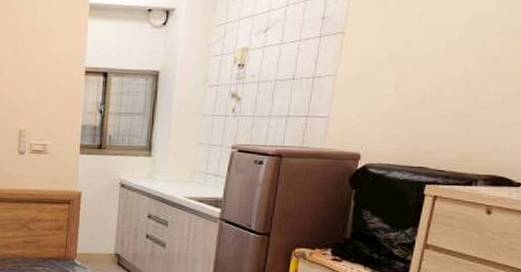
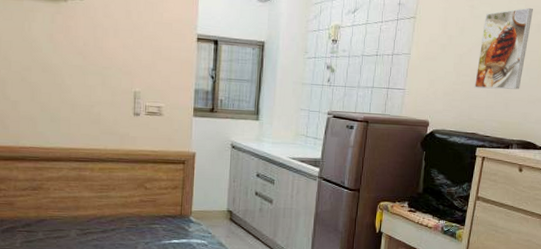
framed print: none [422,9,509,113] -> present [474,7,533,90]

